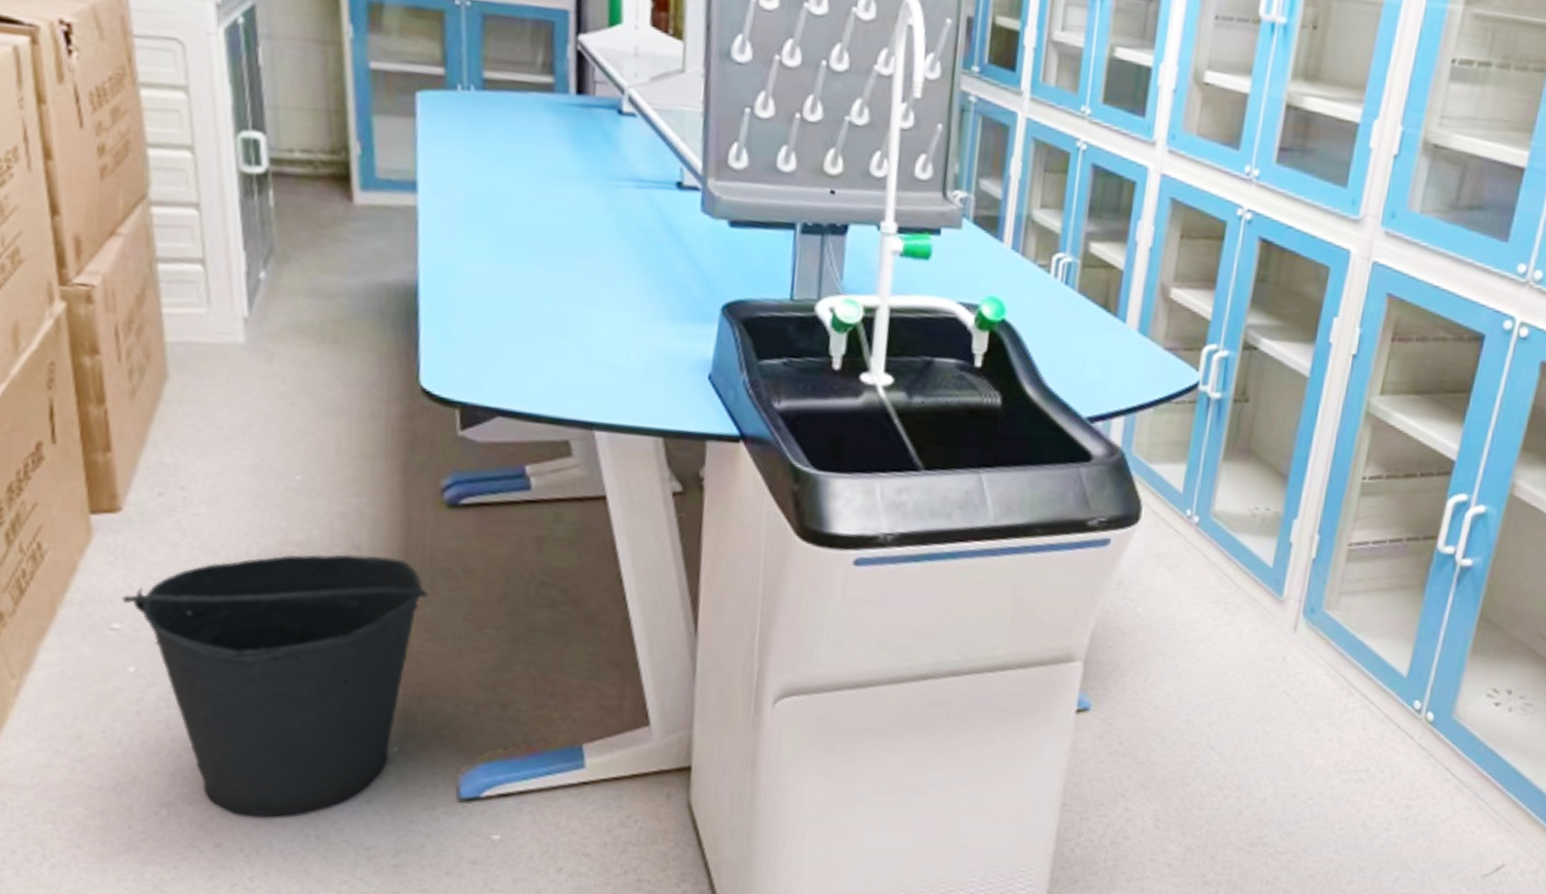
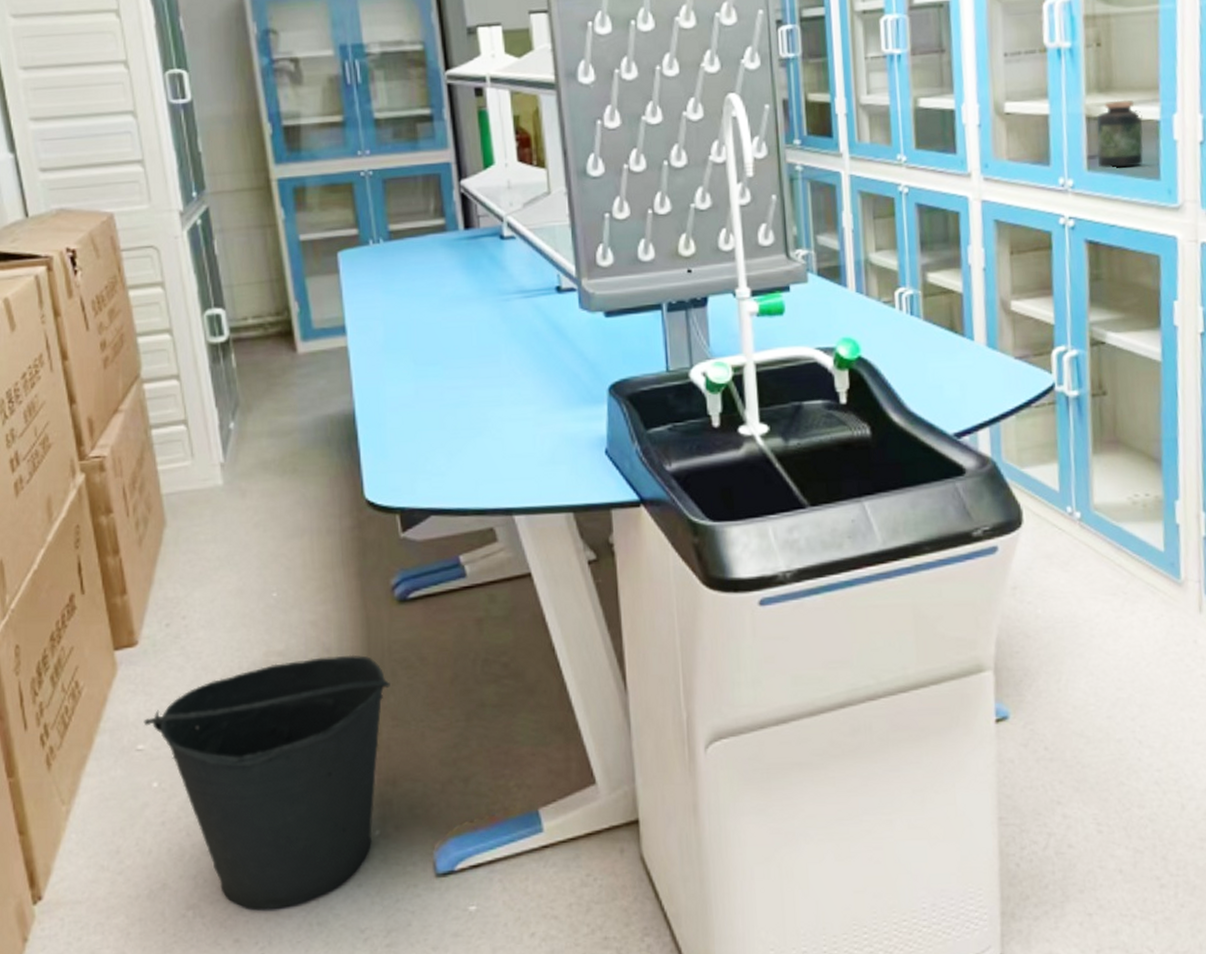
jar: none [1288,92,1343,168] -> present [1096,99,1144,169]

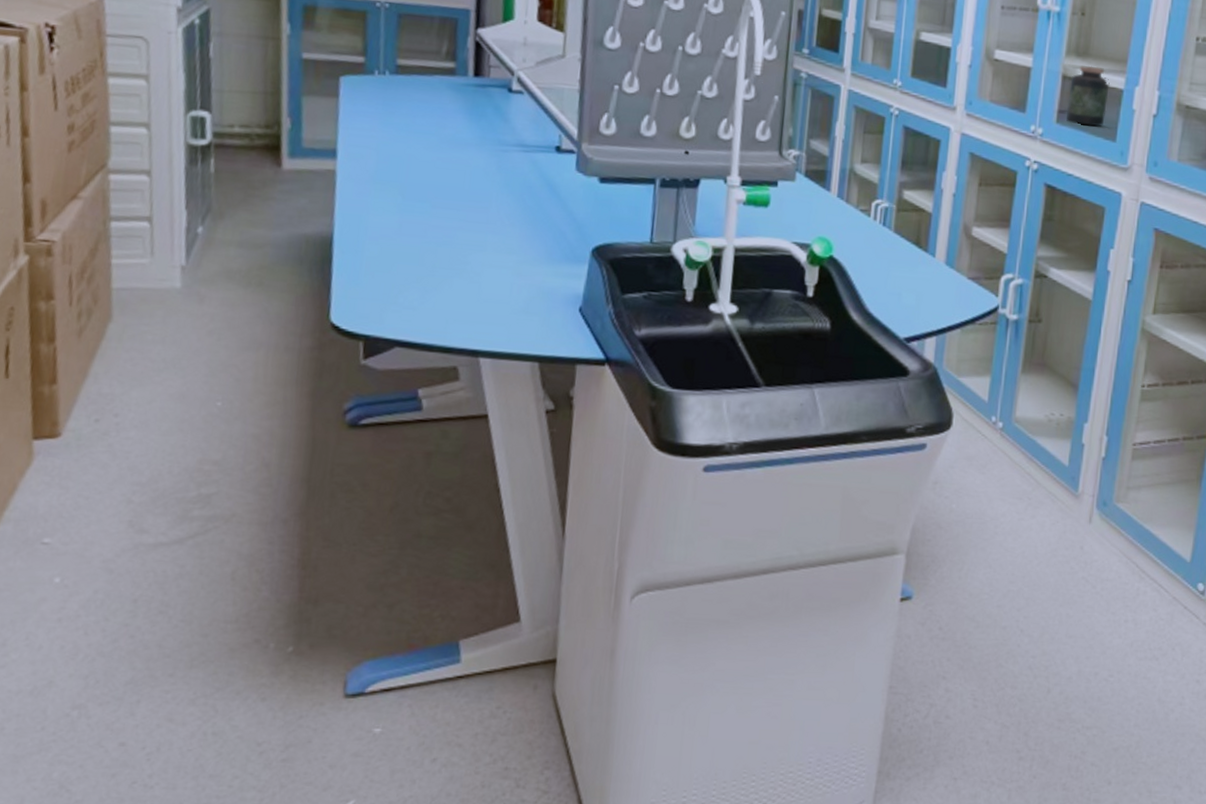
bucket: present [143,654,390,911] -> none [54,471,328,716]

